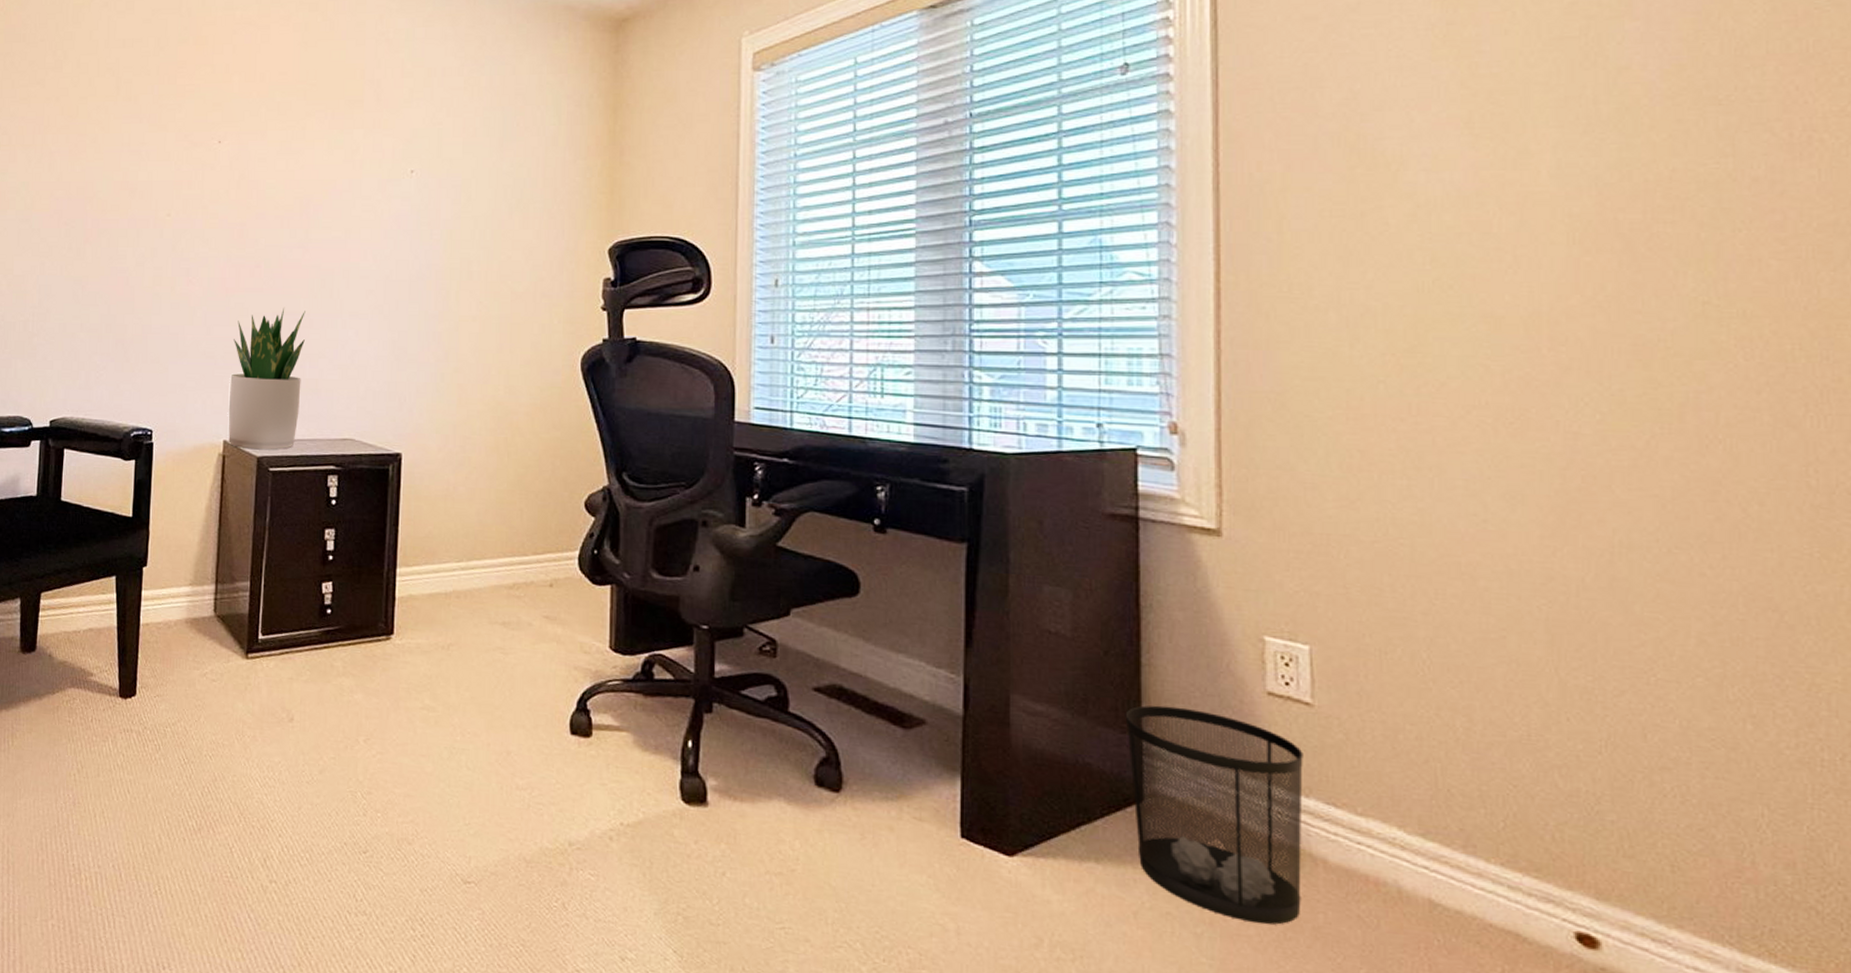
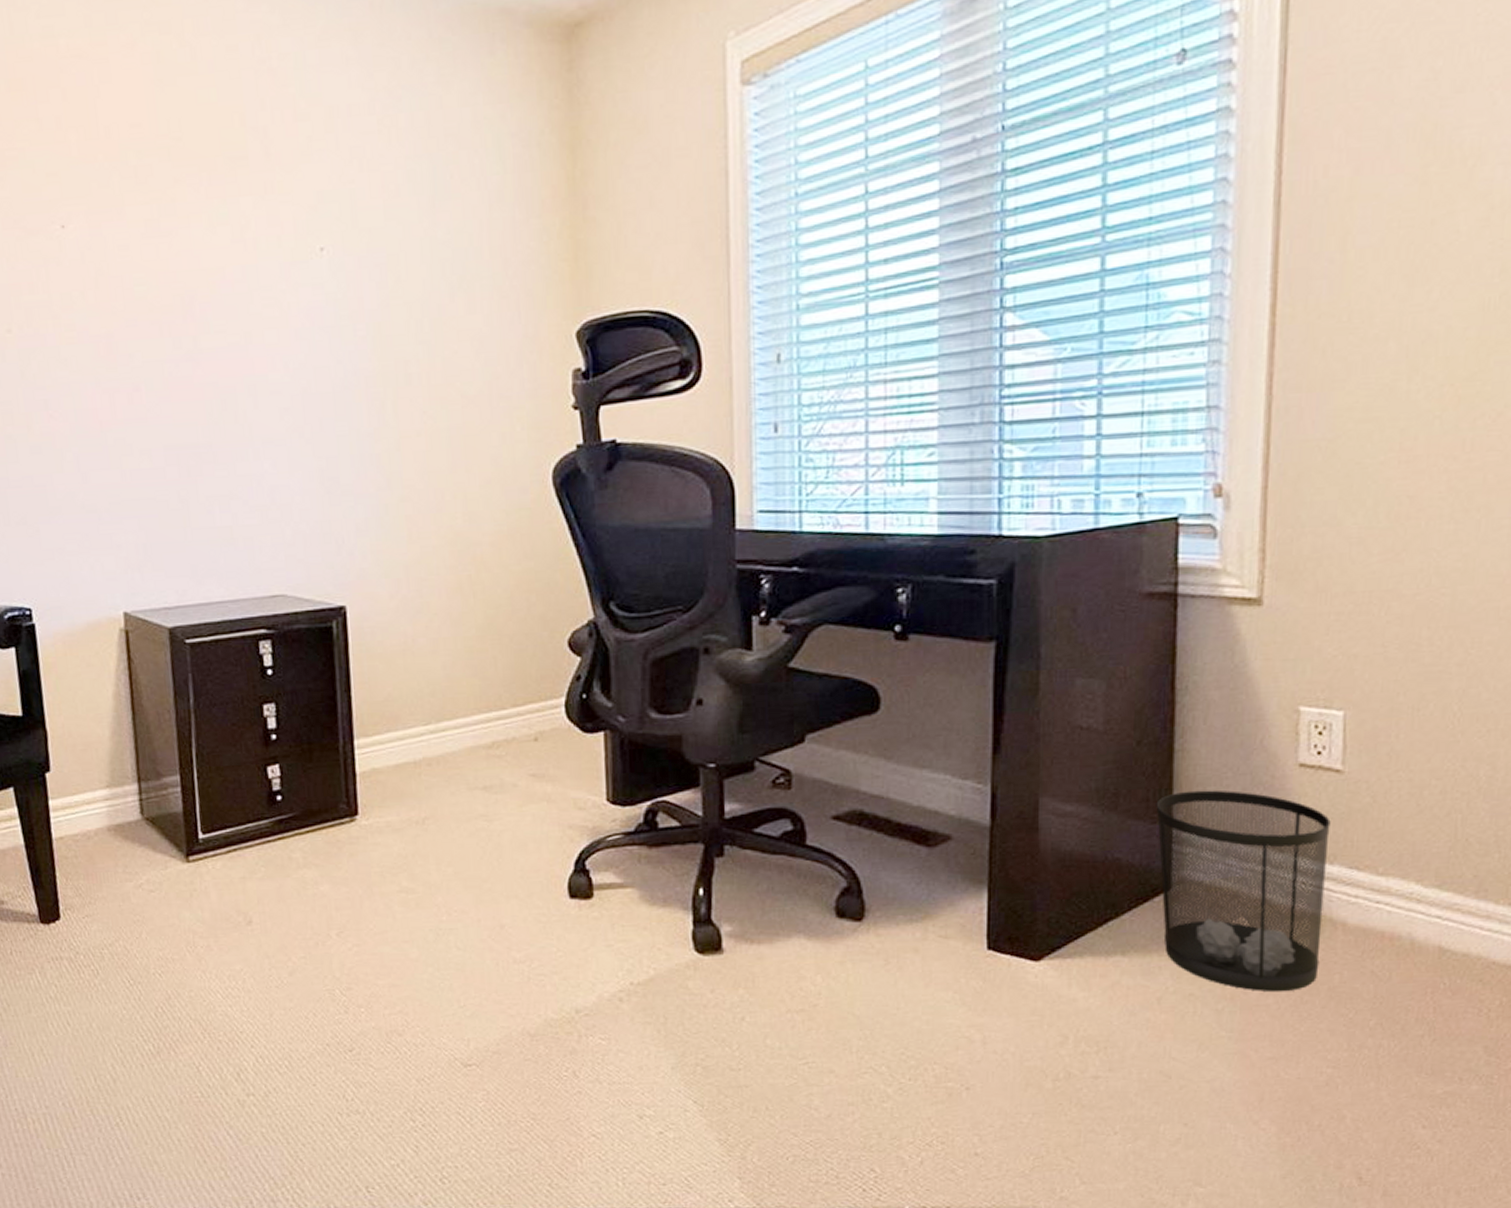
planter: present [228,308,305,450] -> none [119,440,214,620]

